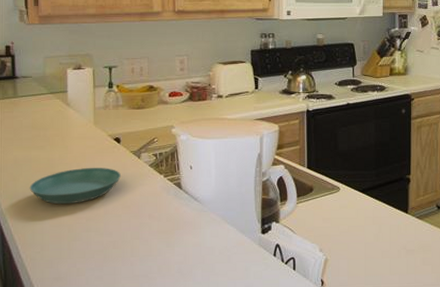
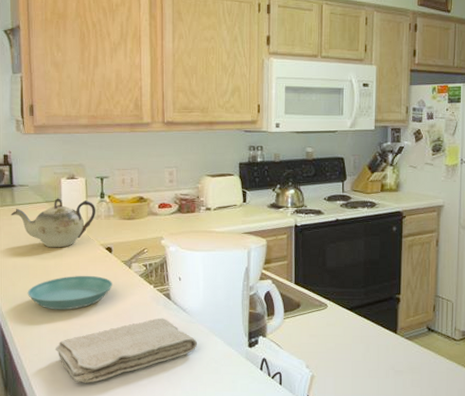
teapot: none [12,89,104,140] -> present [11,198,96,248]
washcloth: none [58,208,209,279] -> present [55,318,197,383]

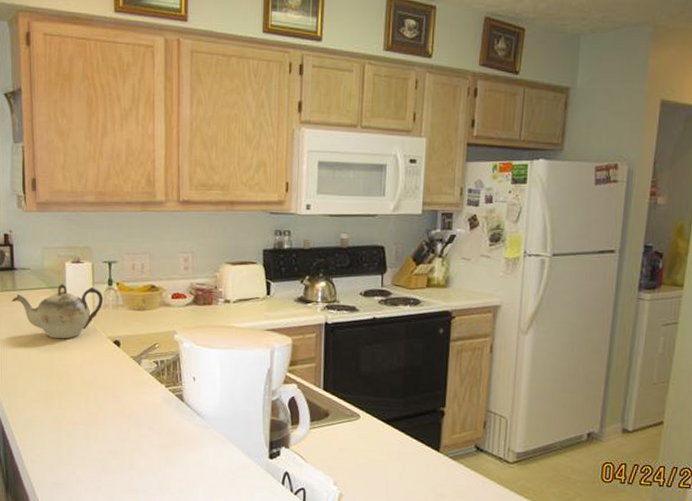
saucer: present [27,276,112,310] -> none [29,370,120,408]
washcloth: present [55,318,197,383] -> none [58,421,212,489]

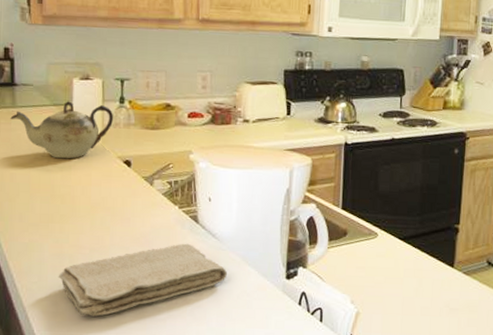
washcloth: none [58,421,212,489] -> present [58,243,227,317]

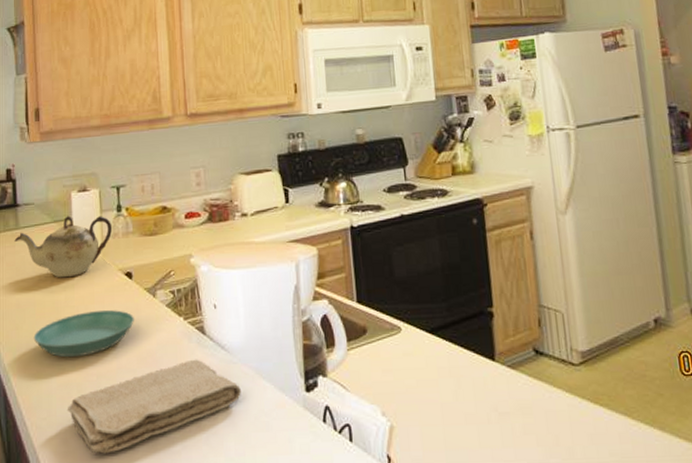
saucer: none [27,192,130,232] -> present [33,310,134,358]

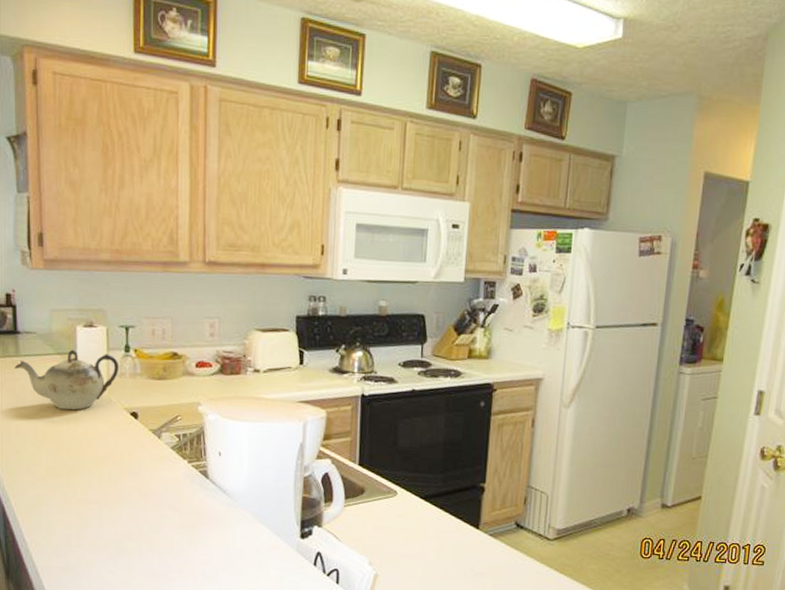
saucer: present [33,310,134,358] -> none [34,445,138,486]
washcloth: present [67,359,241,454] -> none [67,499,239,573]

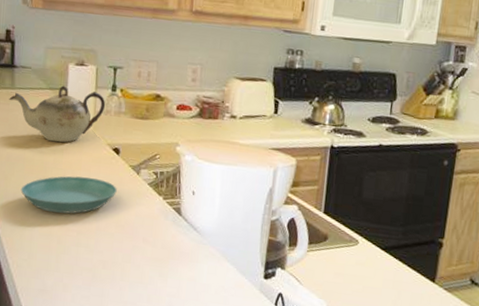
saucer: none [34,445,138,486] -> present [20,176,117,214]

